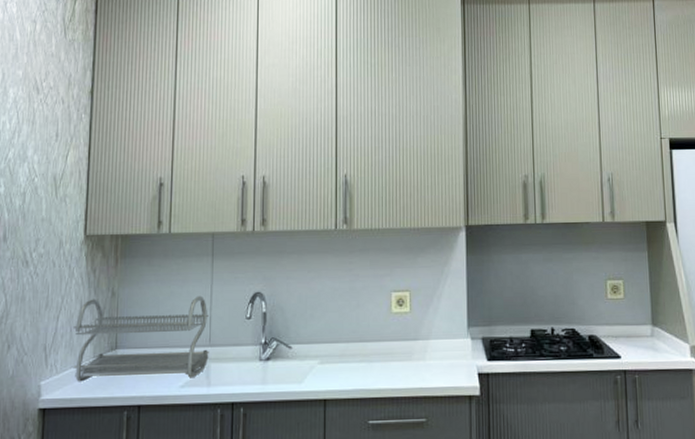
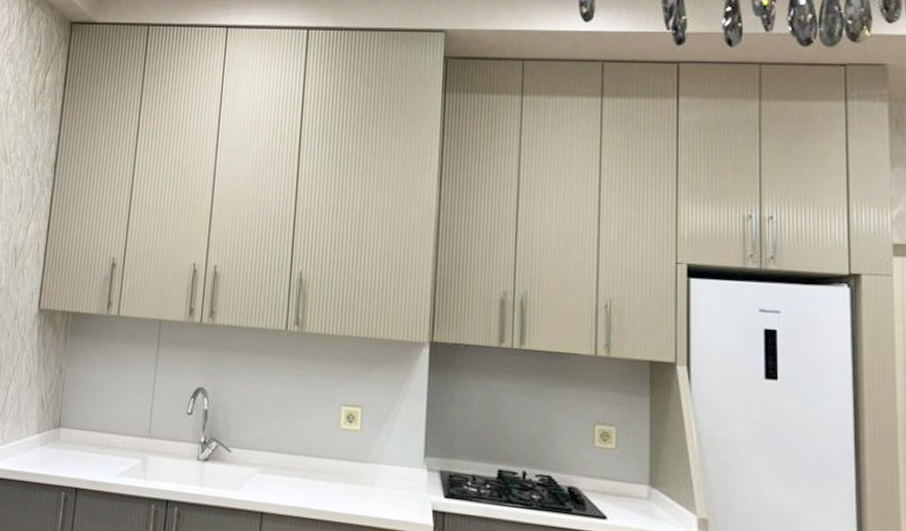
dish rack: present [73,295,209,382] -> none [18,373,150,468]

